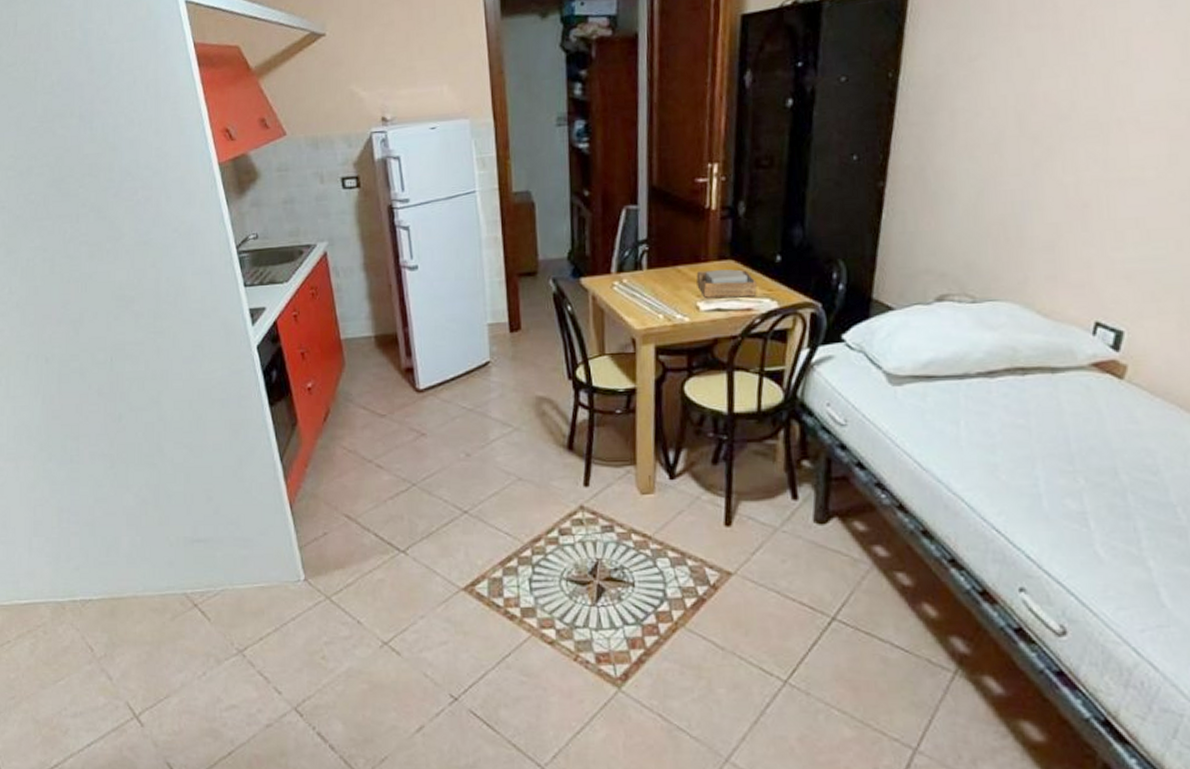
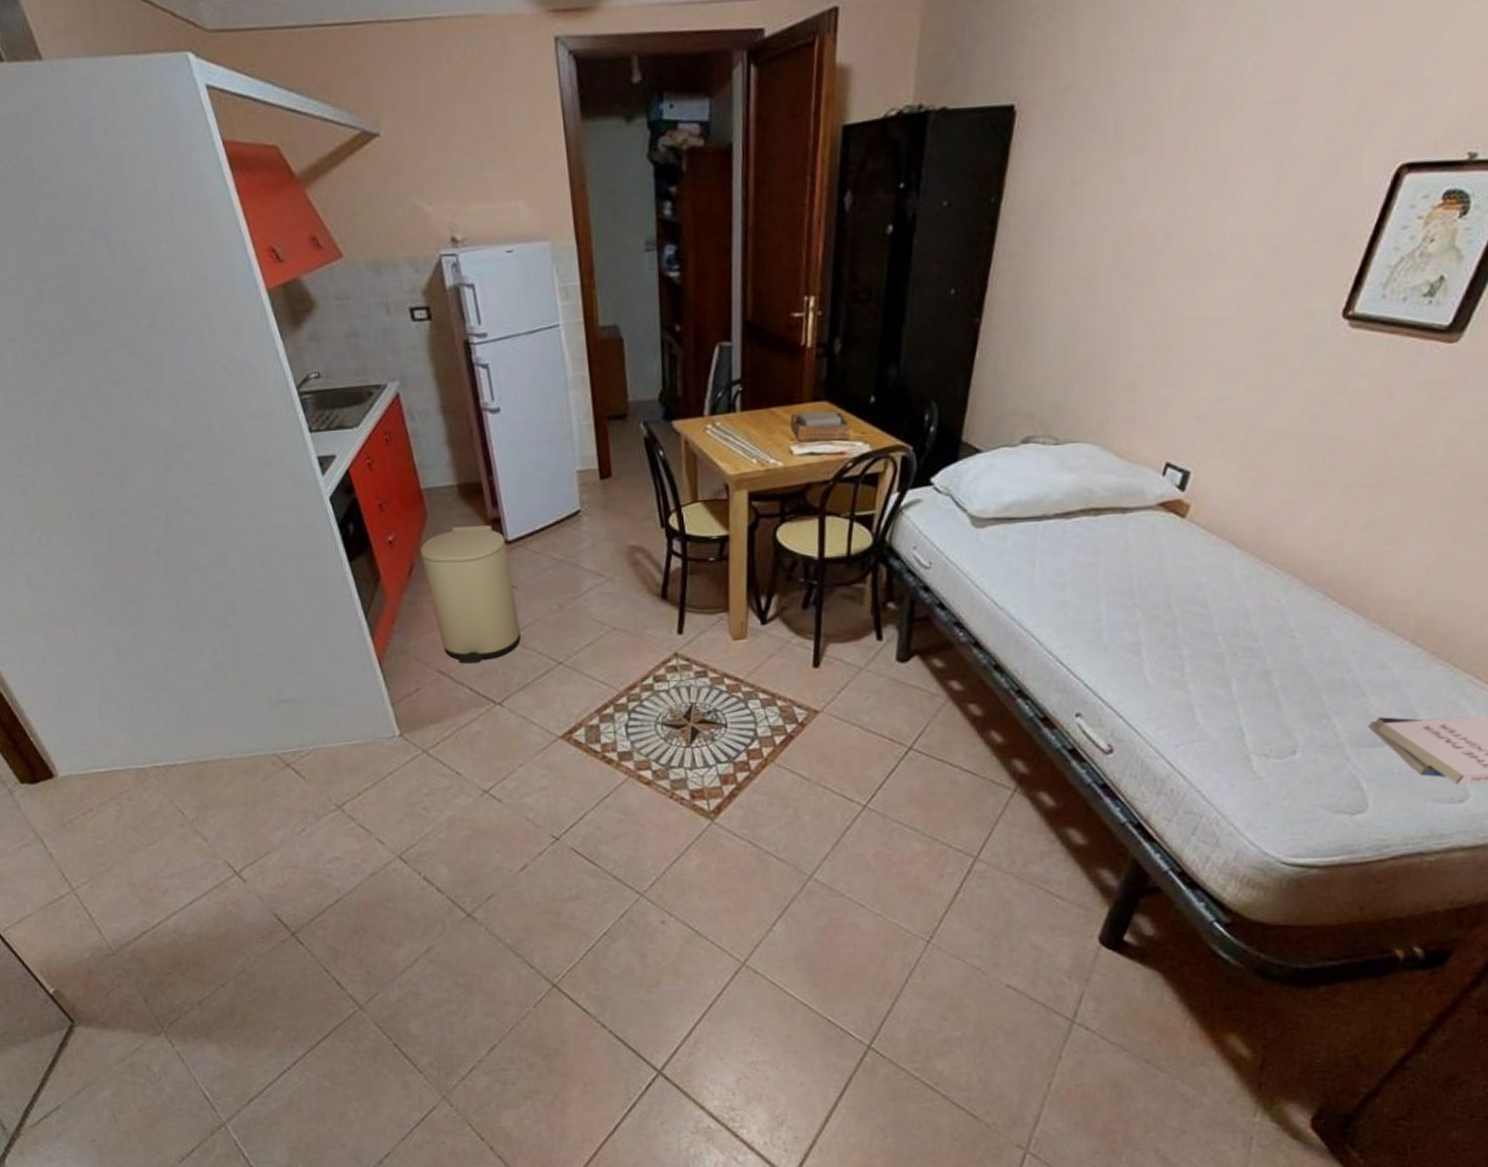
pedal bin: none [336,374,427,509] -> present [419,525,521,664]

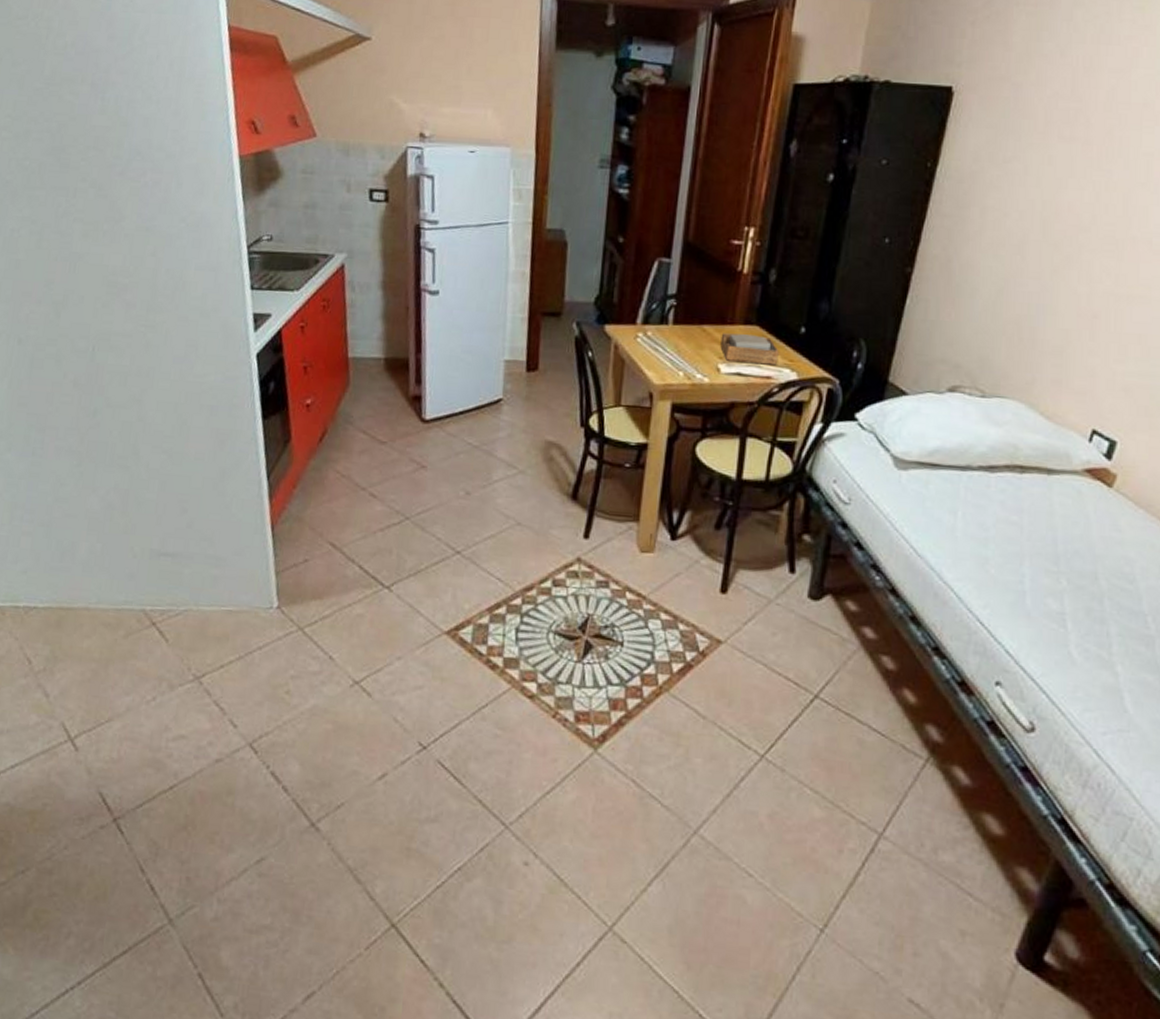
pedal bin: present [419,525,521,664] -> none [335,399,423,541]

